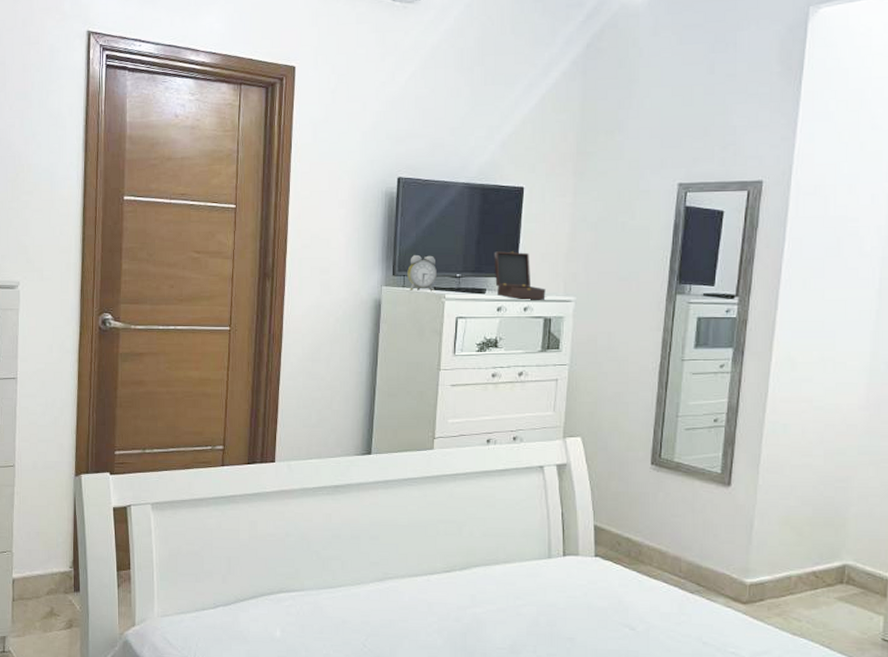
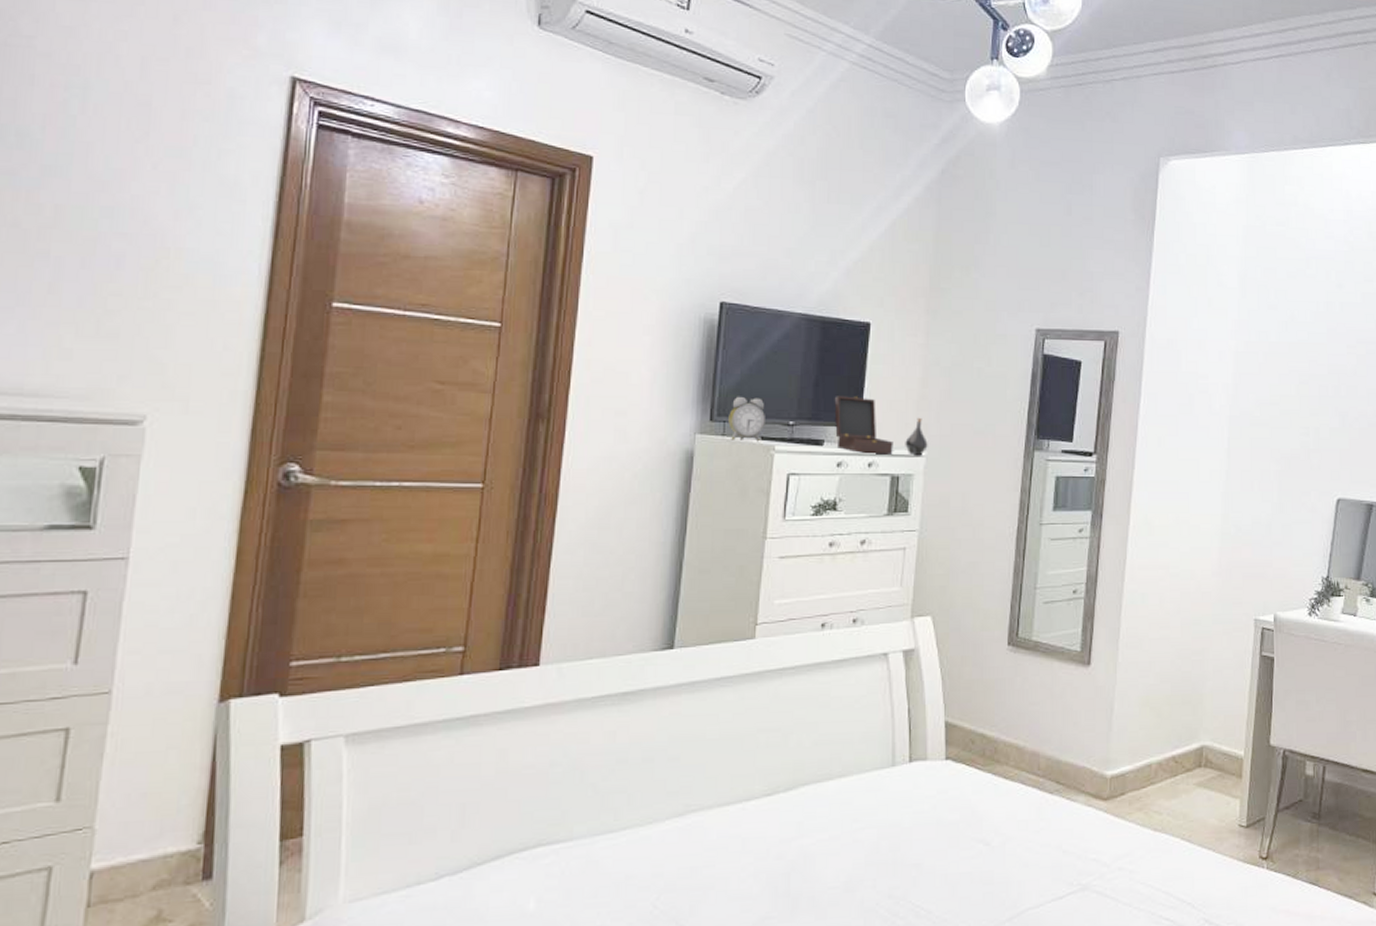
perfume bottle: none [556,267,576,301] -> present [905,417,928,456]

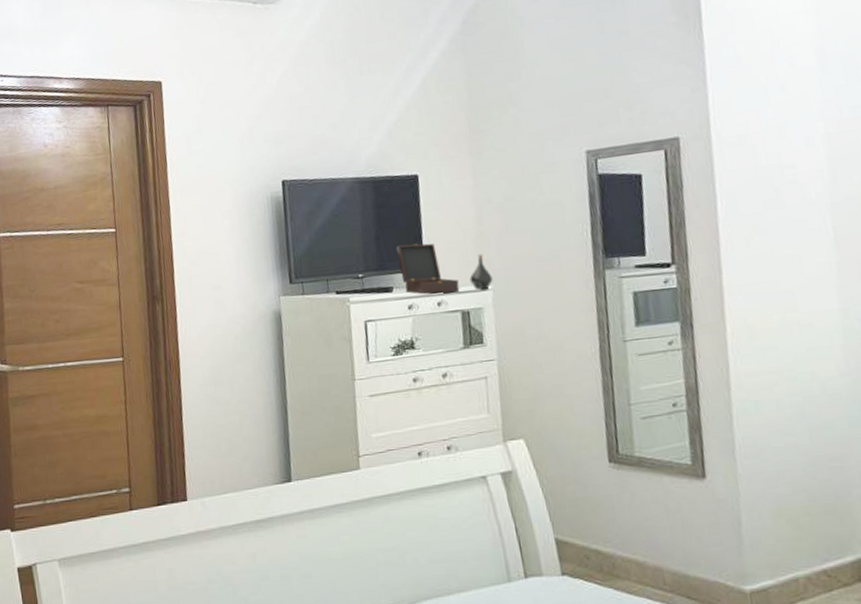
alarm clock: present [728,396,765,442] -> none [305,258,338,298]

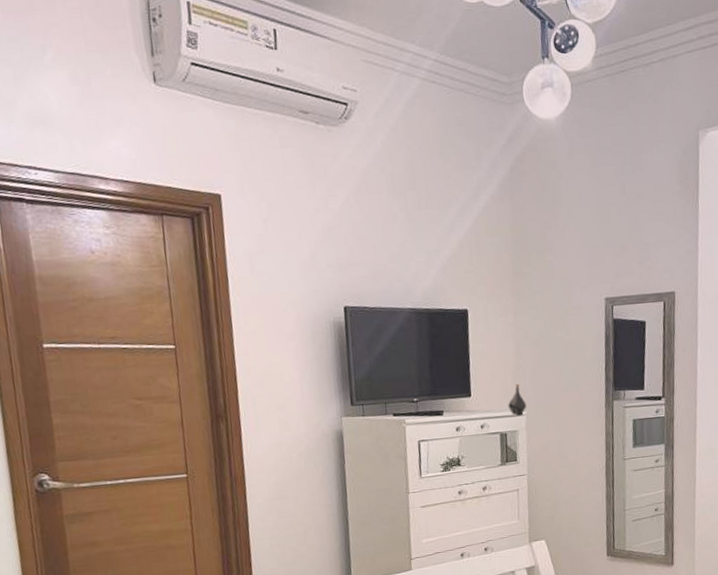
jewelry box: present [396,243,460,295] -> none [447,372,500,418]

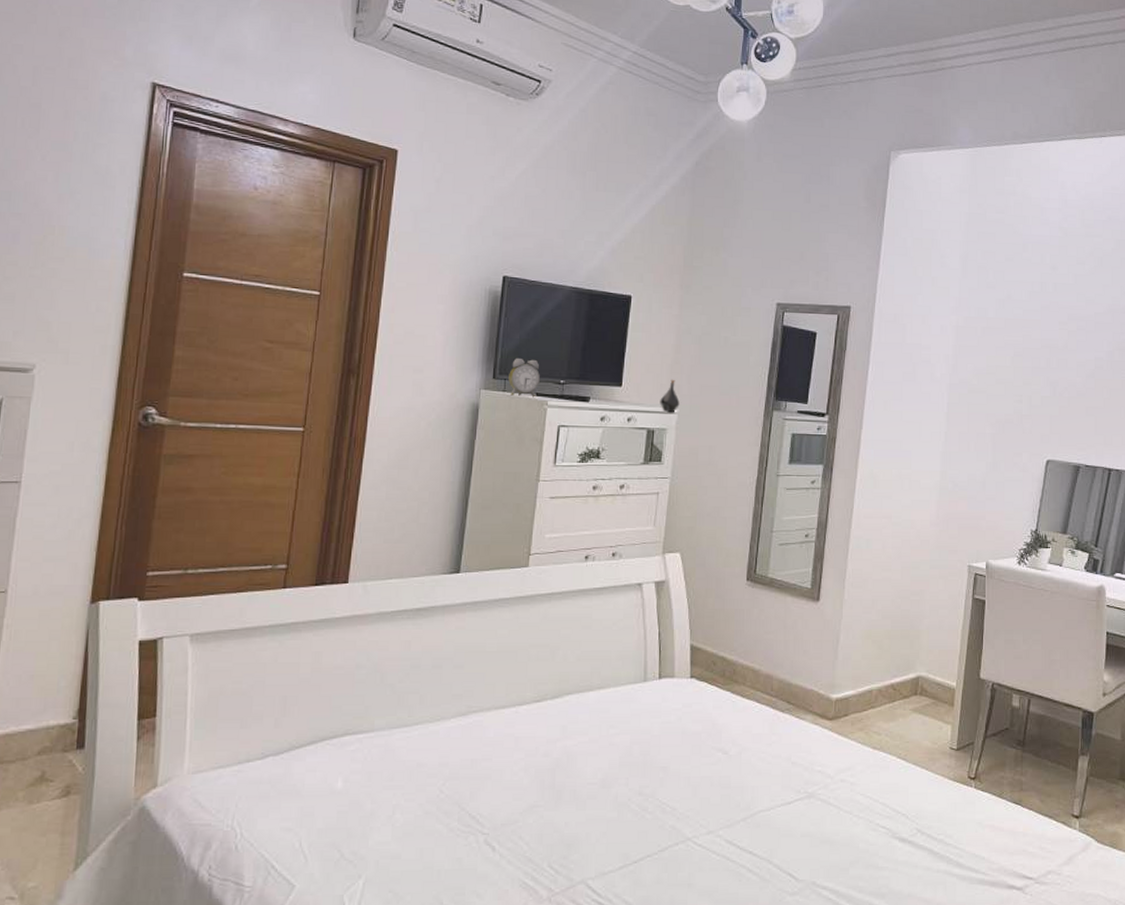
alarm clock: none [365,382,395,419] -> present [508,357,540,398]

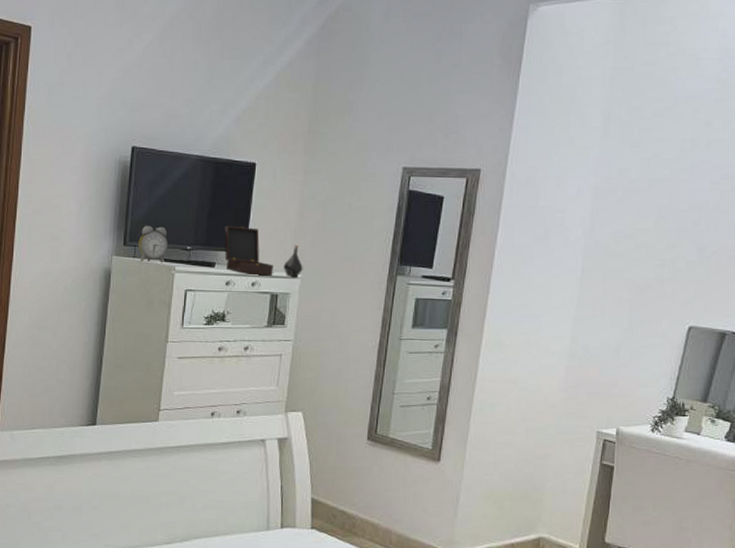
jewelry box: none [599,359,650,411] -> present [224,226,274,276]

